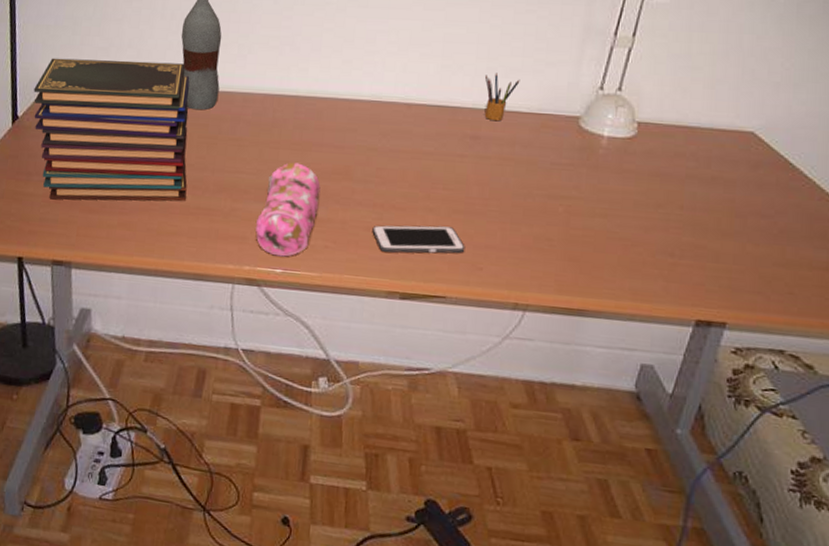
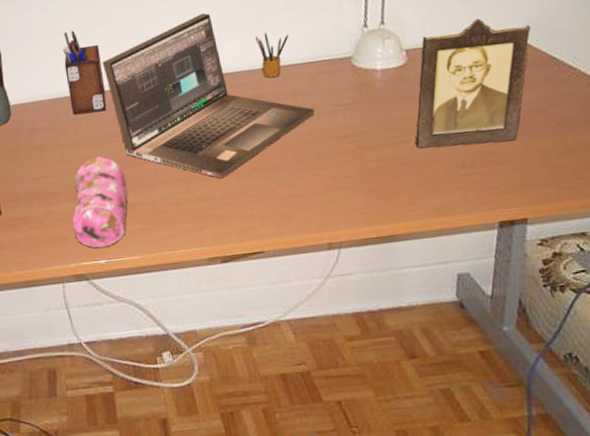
desk organizer: none [280,28,323,118] -> present [62,31,107,115]
laptop: none [322,39,531,213] -> present [102,12,315,179]
cell phone: present [372,225,466,254] -> none [181,185,272,223]
photo frame: none [627,105,773,240] -> present [415,18,531,149]

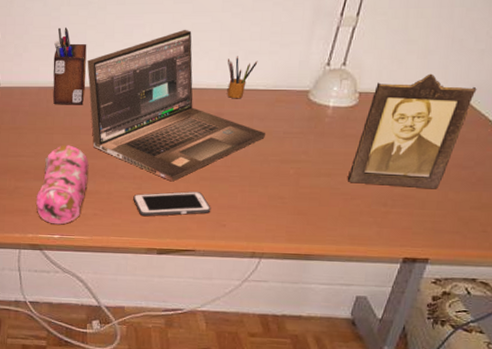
cell phone: none [181,185,272,223] -> present [133,191,211,217]

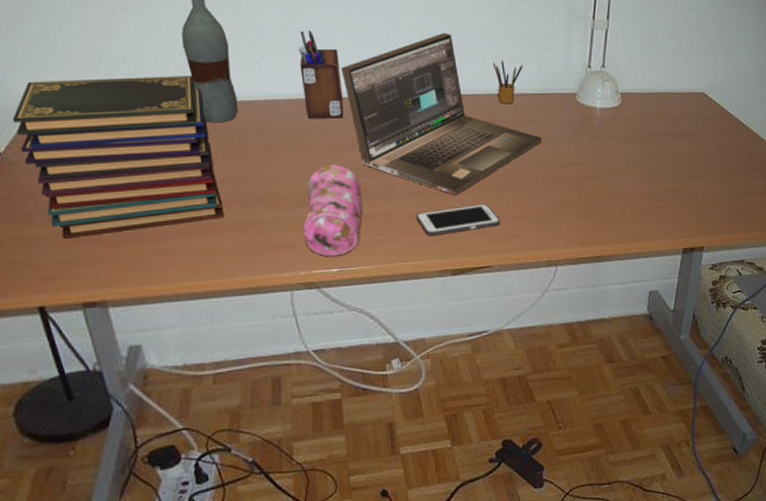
photo frame: present [348,73,477,189] -> none [624,73,717,182]

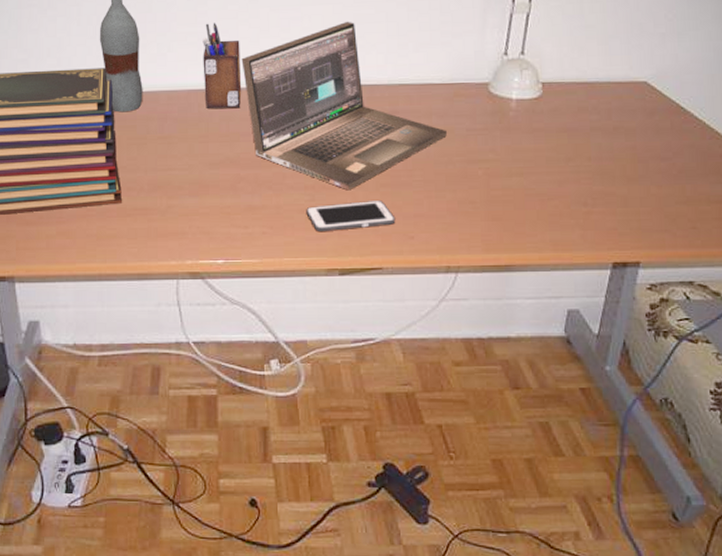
pencil case: present [303,164,363,257] -> none [194,154,253,247]
pencil box: present [492,60,523,104] -> none [396,48,430,95]

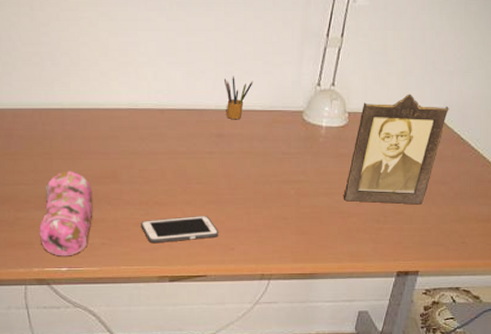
pencil case: none [194,154,253,247] -> present [40,171,93,256]
desk organizer: present [202,23,242,109] -> none [46,44,83,128]
laptop: present [241,21,448,191] -> none [82,47,266,206]
pencil box: none [396,48,430,95] -> present [223,76,253,120]
photo frame: none [542,60,663,185] -> present [344,94,449,205]

